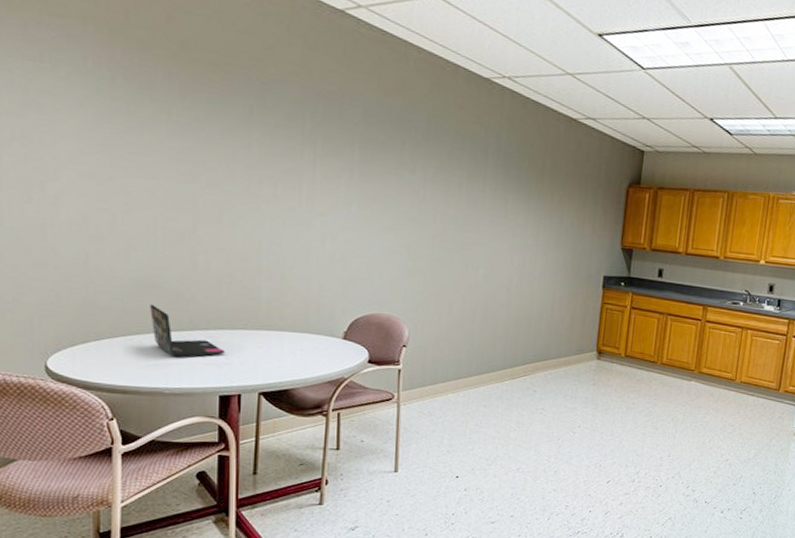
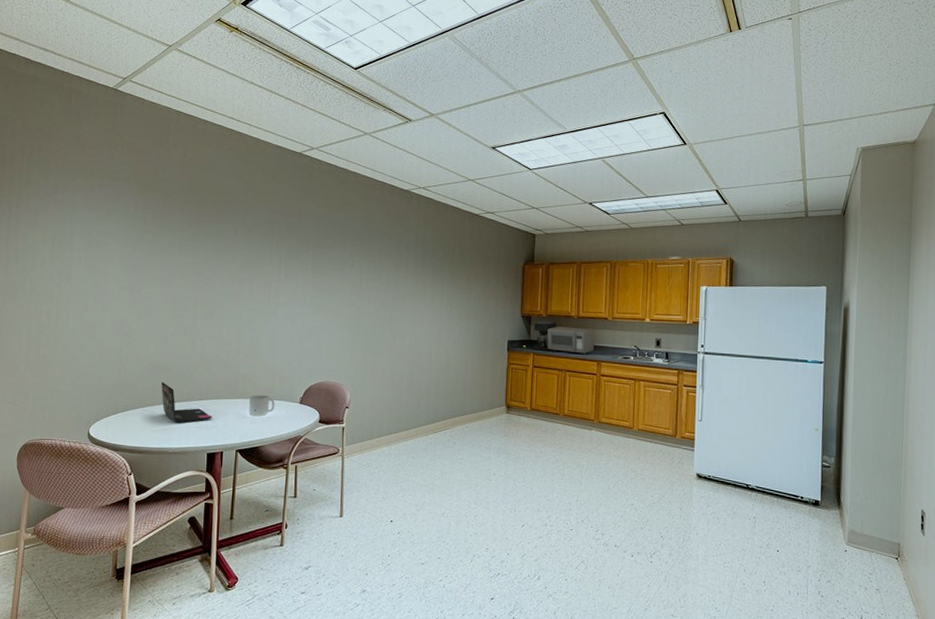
mug: none [275,326,311,354] -> present [249,395,276,417]
coffee maker: none [631,255,662,291] -> present [532,321,557,351]
microwave: none [648,263,703,298] -> present [547,326,595,355]

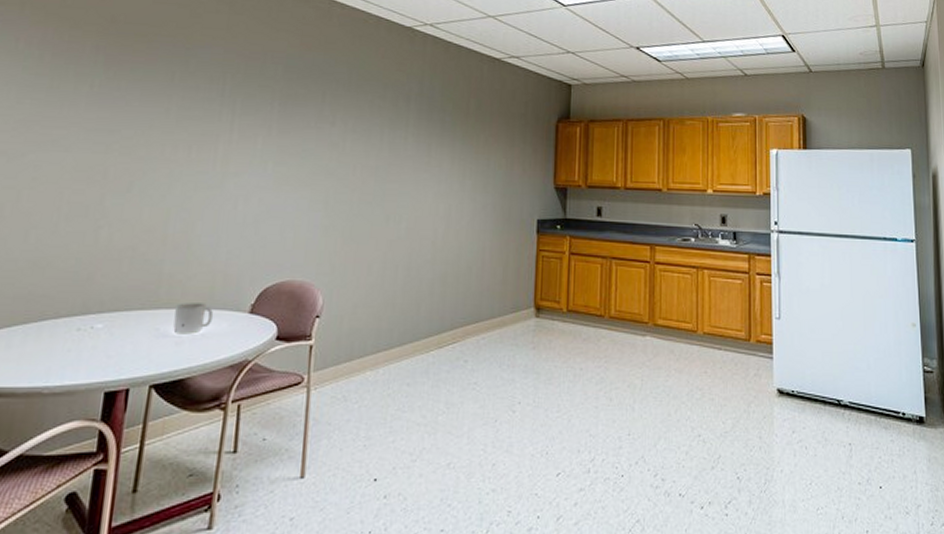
laptop: present [161,381,212,424] -> none [40,287,117,349]
coffee maker: present [532,321,557,351] -> none [568,194,599,233]
microwave: present [547,326,595,355] -> none [587,200,647,237]

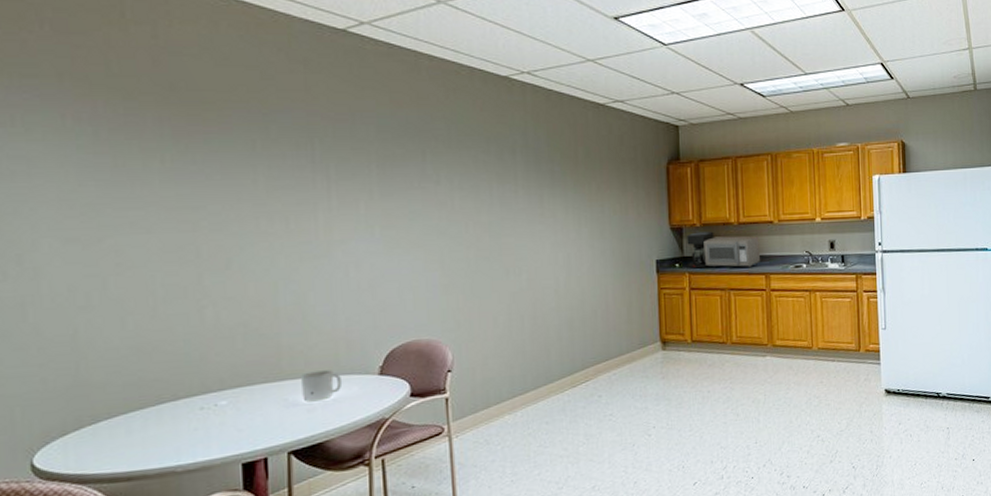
coffee maker: none [568,194,599,233] -> present [686,231,714,269]
microwave: none [587,200,647,237] -> present [703,235,761,268]

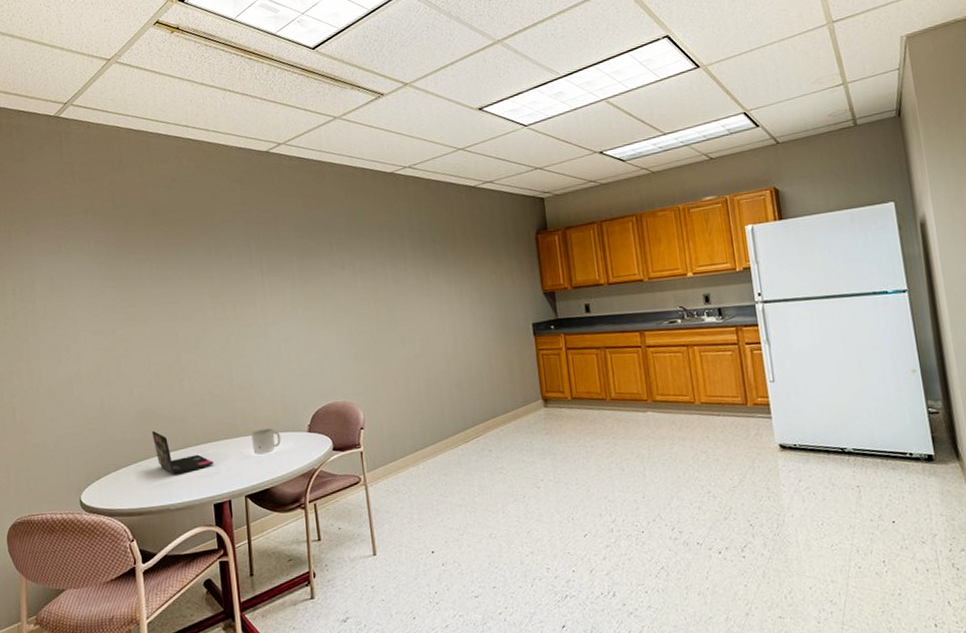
laptop: none [153,371,244,428] -> present [152,430,213,475]
coffee maker: present [686,231,714,269] -> none [559,293,586,330]
microwave: present [703,235,761,268] -> none [576,295,634,328]

